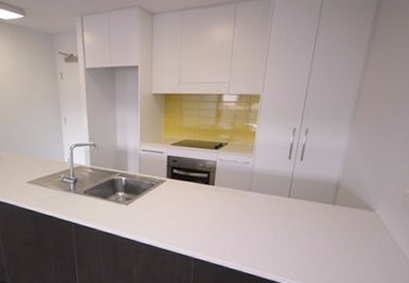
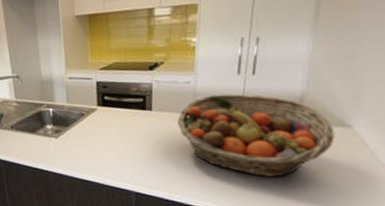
fruit basket: none [236,175,362,251] -> present [177,94,335,178]

